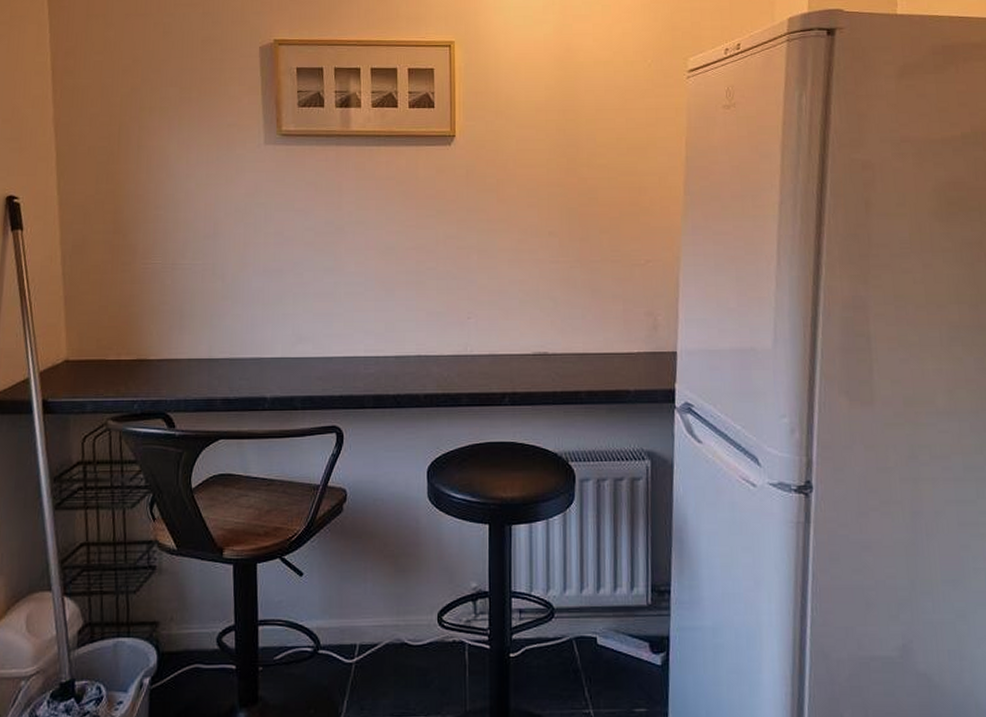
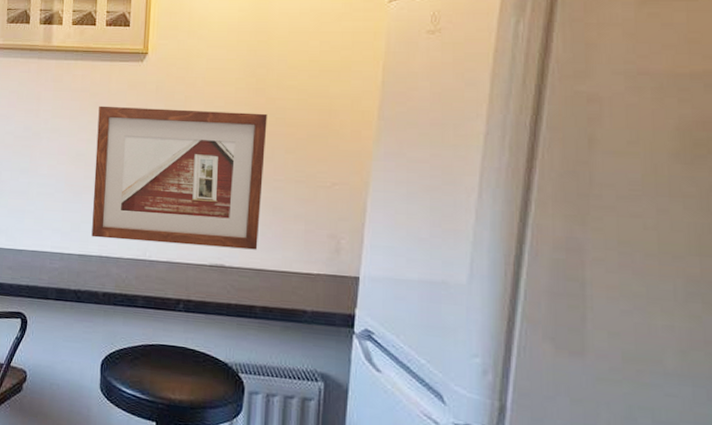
picture frame: none [407,194,581,336] -> present [91,105,268,250]

